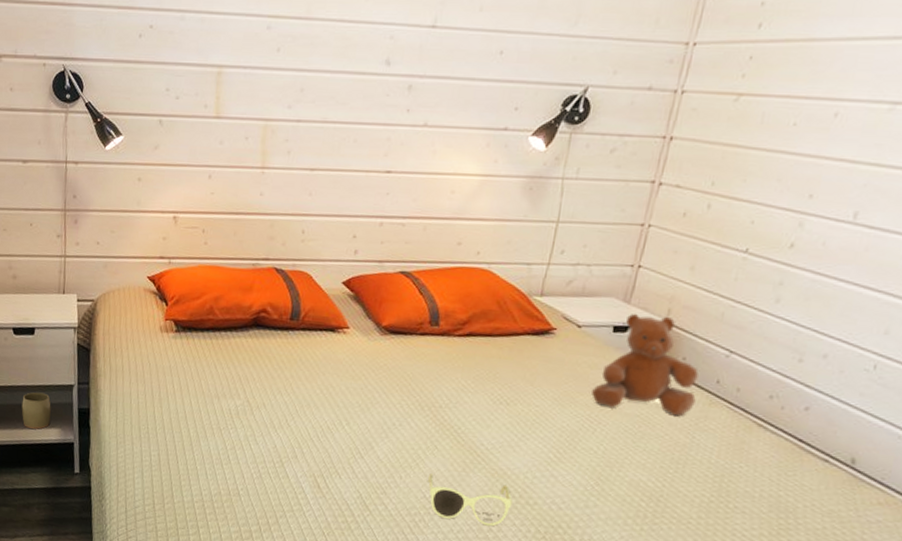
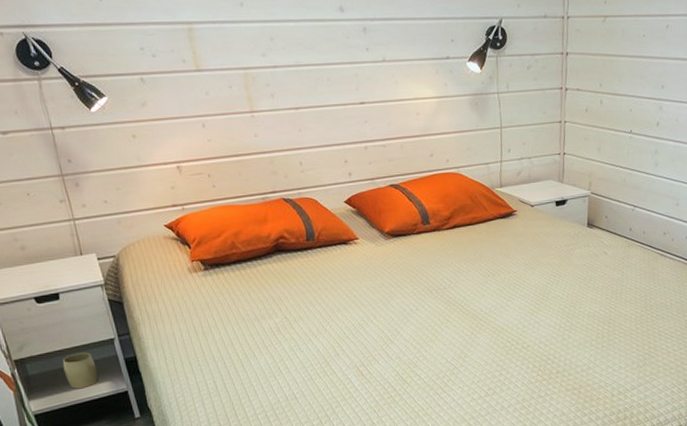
spectacles: present [428,472,513,527] -> none [447,337,512,375]
teddy bear: present [592,313,699,415] -> none [551,188,619,262]

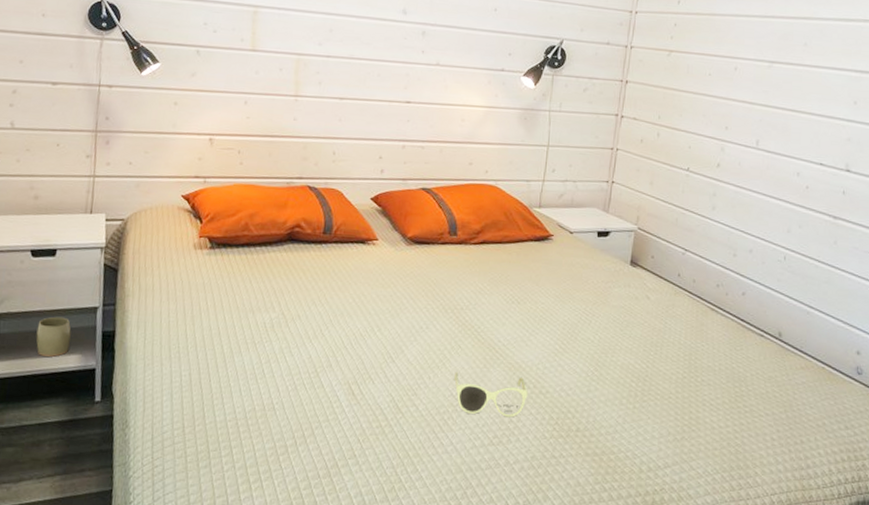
spectacles: none [447,337,512,375] -> present [454,371,528,418]

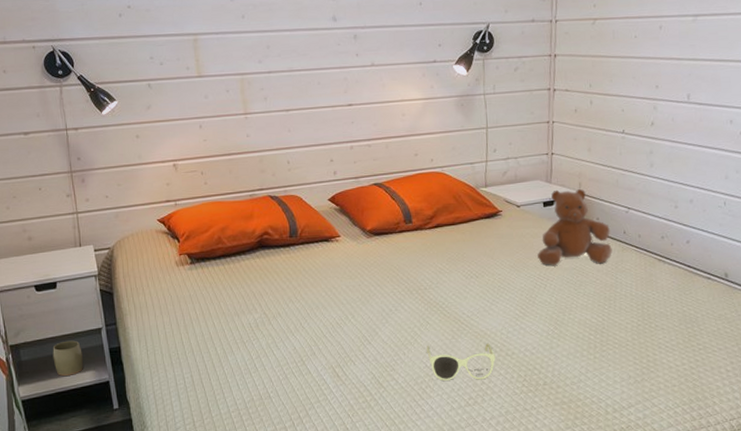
teddy bear: none [585,220,664,305] -> present [538,189,612,265]

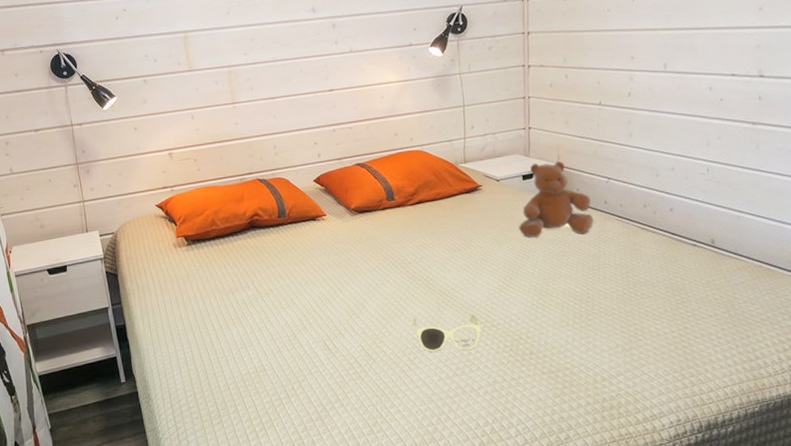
mug: present [52,340,83,376] -> none [65,319,93,352]

